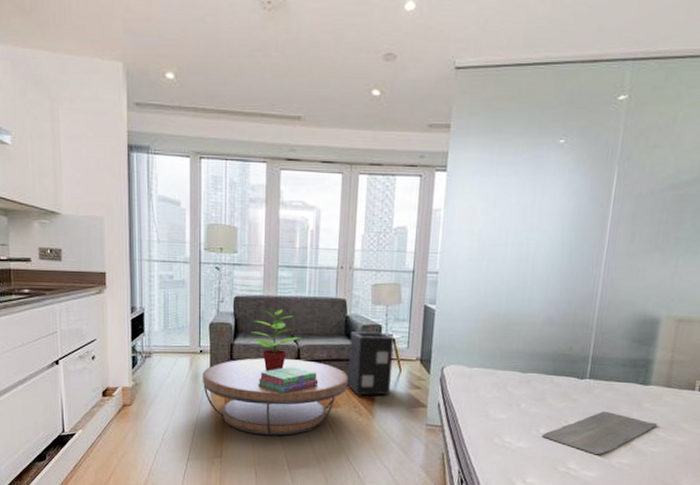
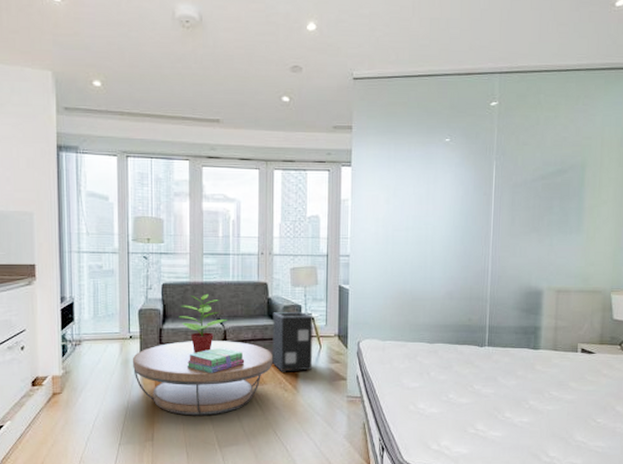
bath mat: present [542,411,657,455] -> none [451,375,549,416]

